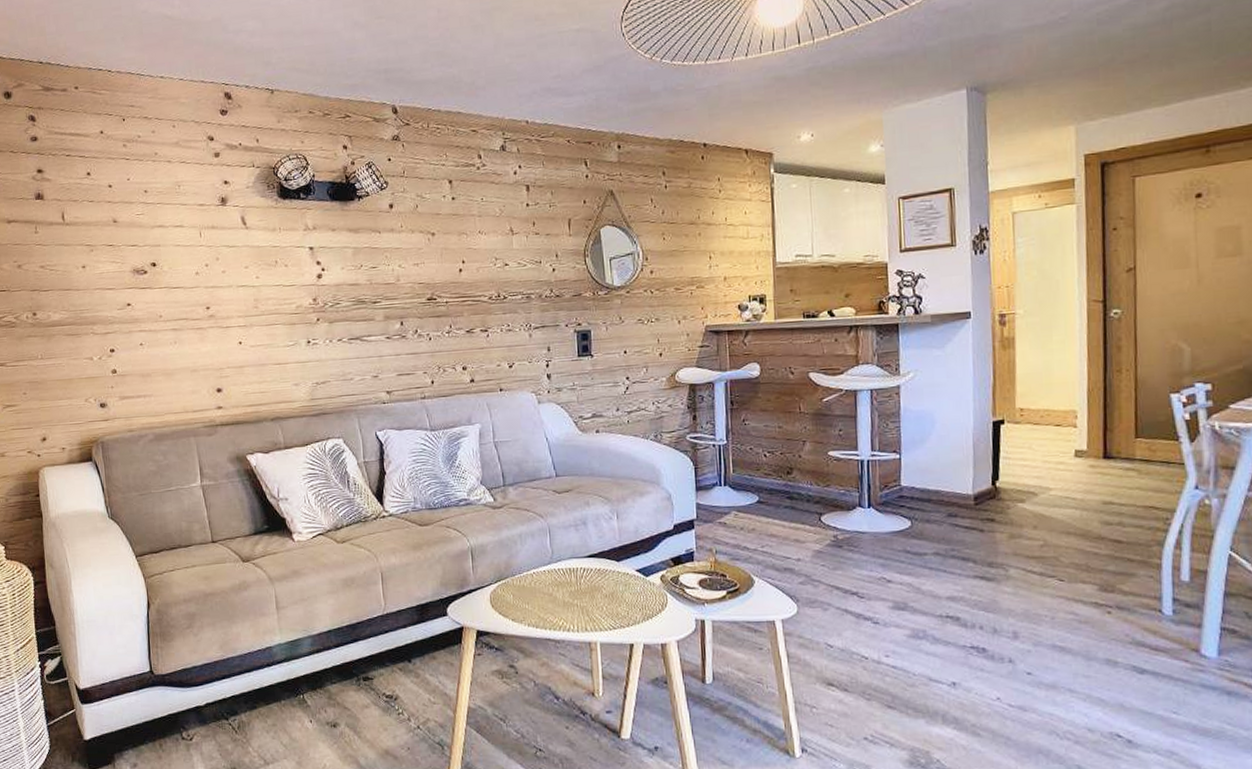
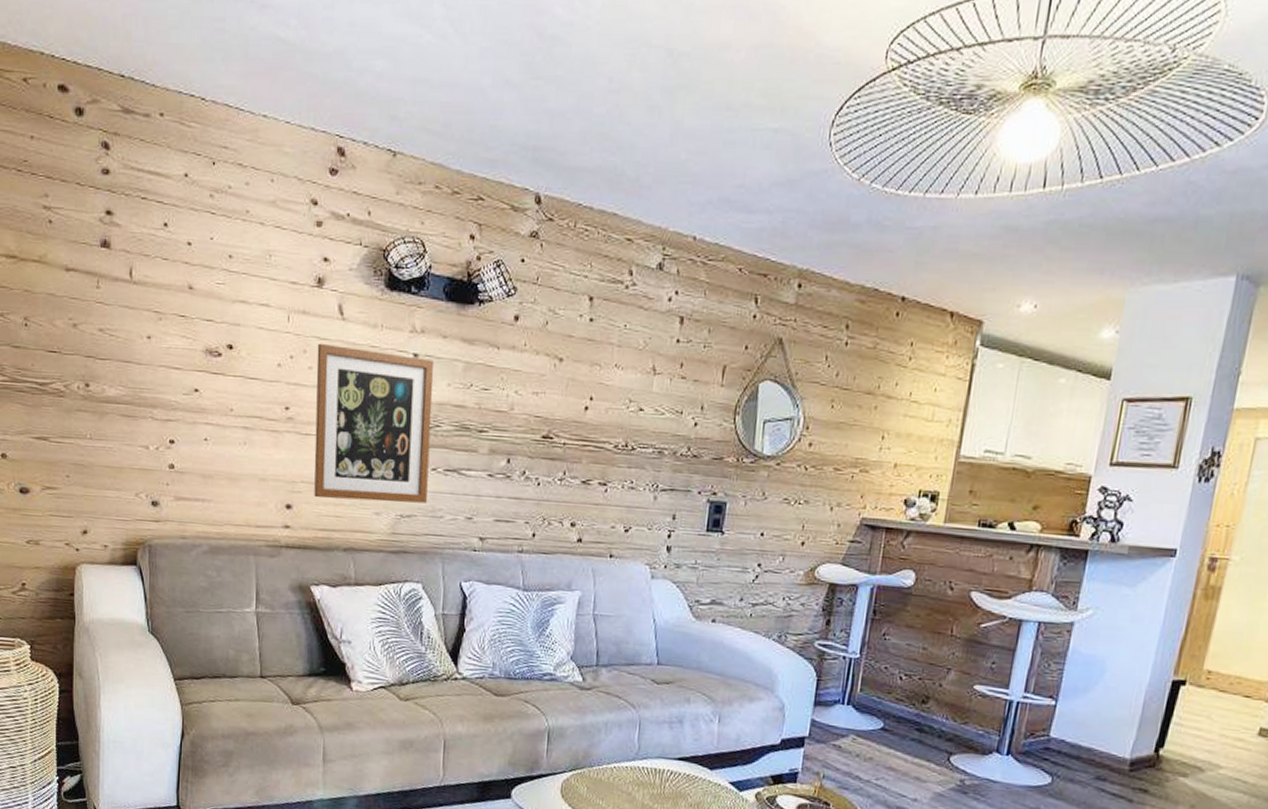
wall art: none [227,250,337,379] -> present [314,343,434,503]

